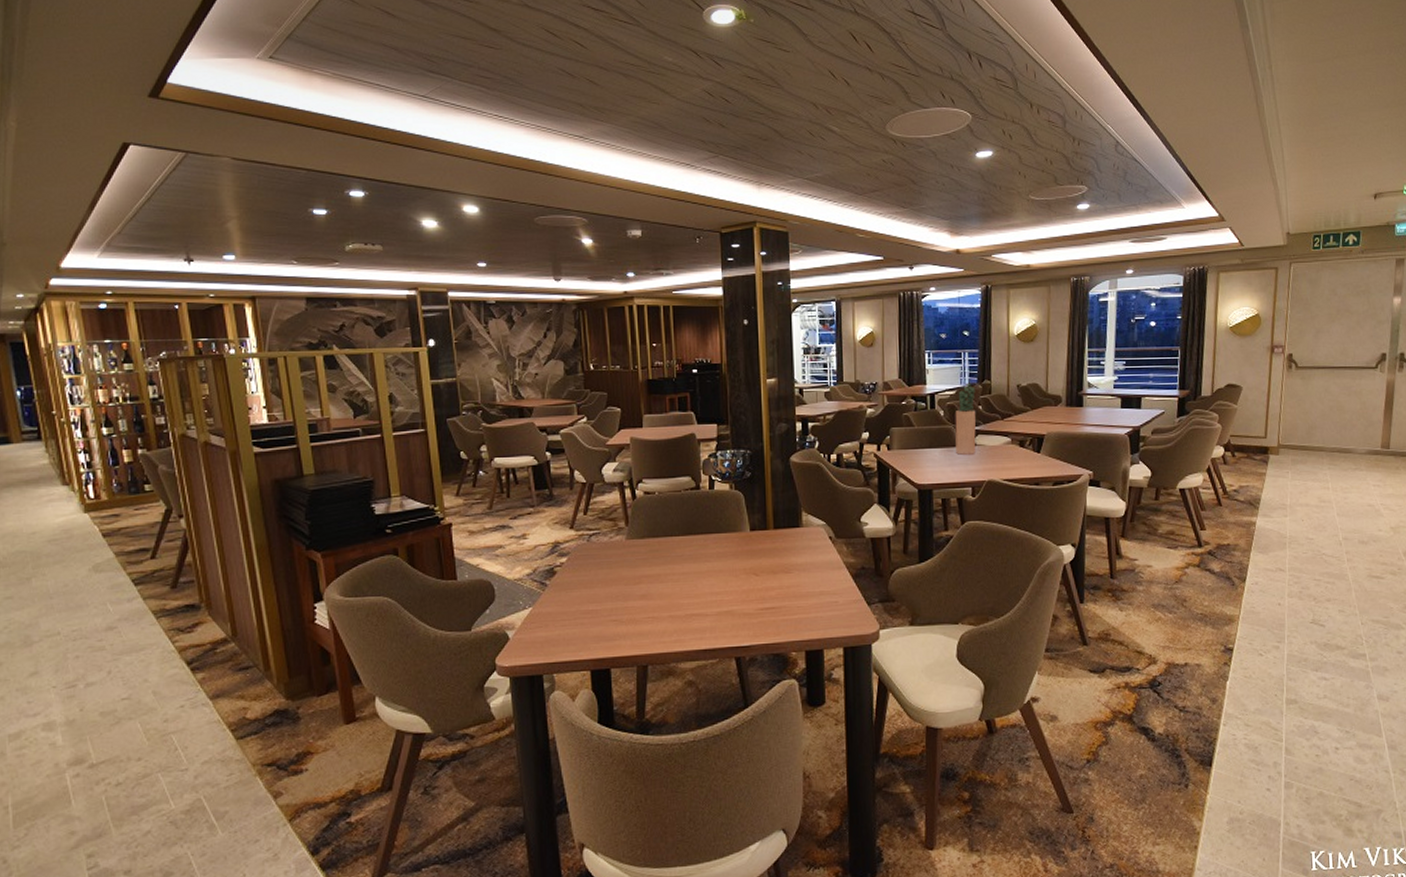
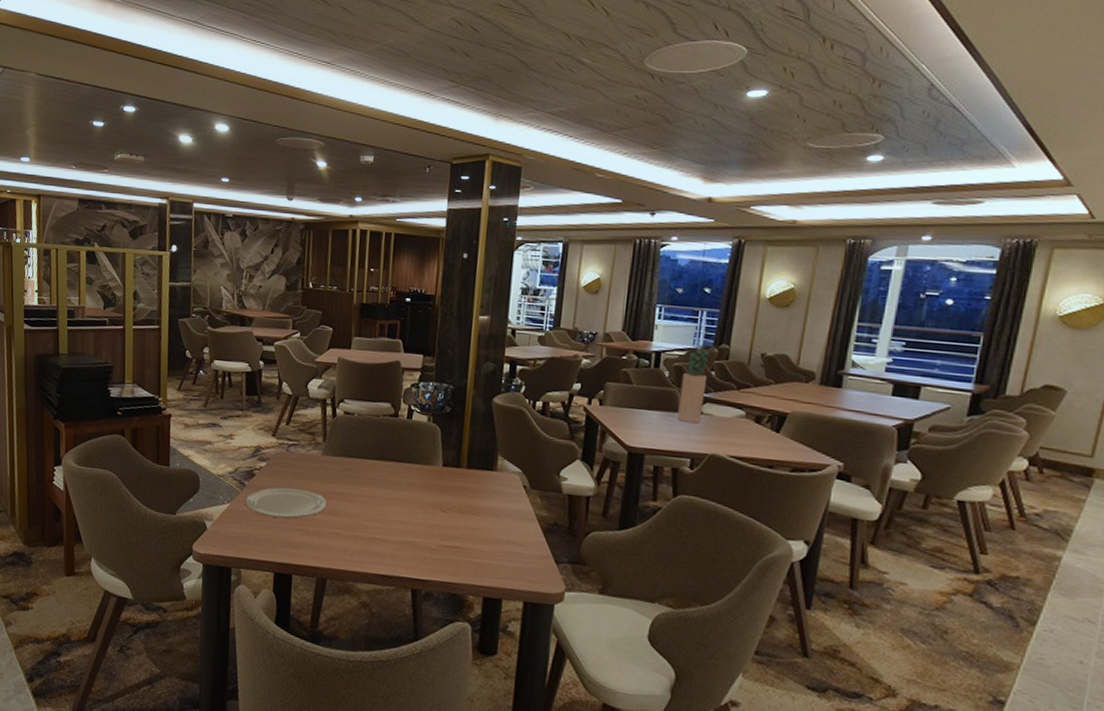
plate: none [548,578,639,613] -> present [245,487,328,519]

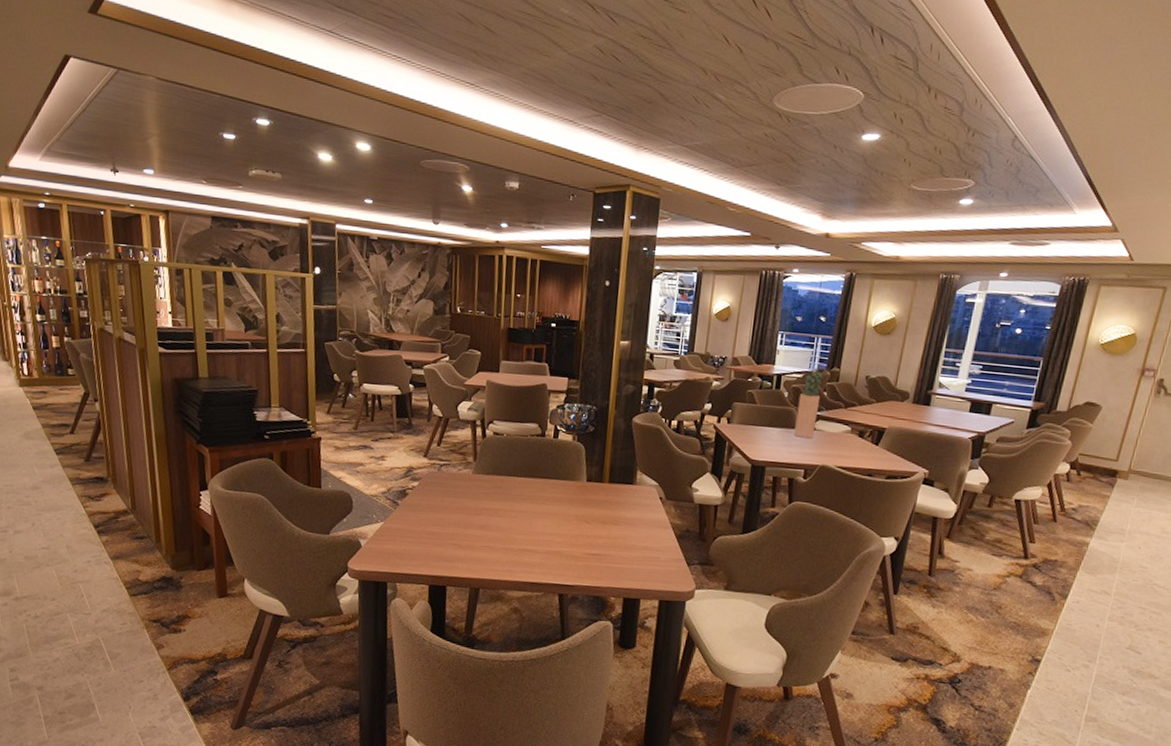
plate: present [245,487,328,519] -> none [398,505,479,535]

